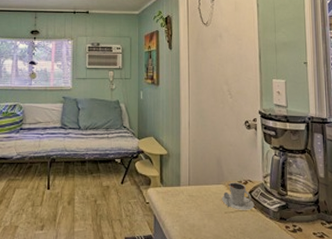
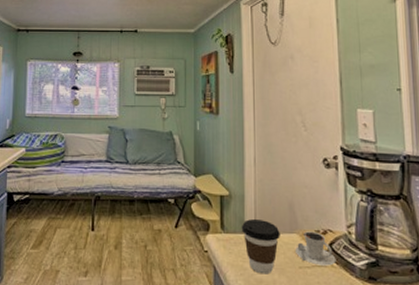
coffee cup: none [177,173,210,220] -> present [241,218,280,274]

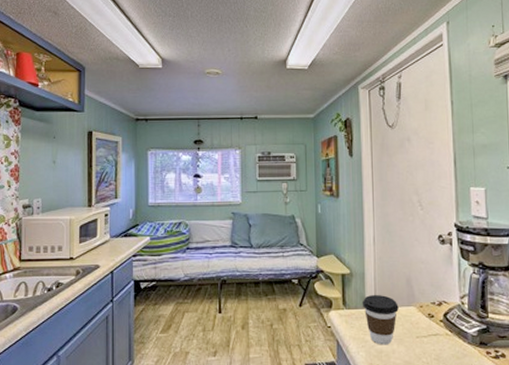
cappuccino: present [296,231,336,266] -> none [413,303,451,334]

